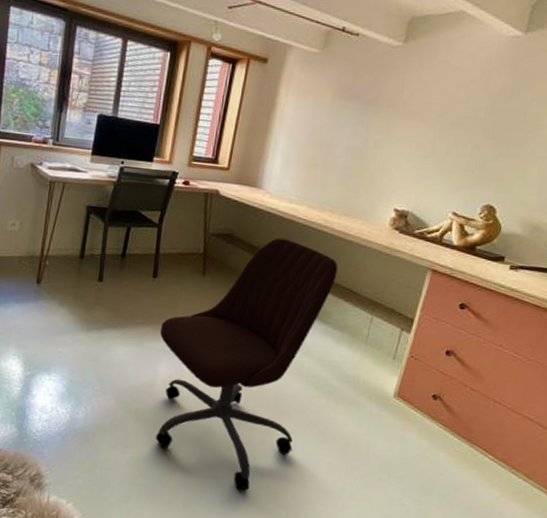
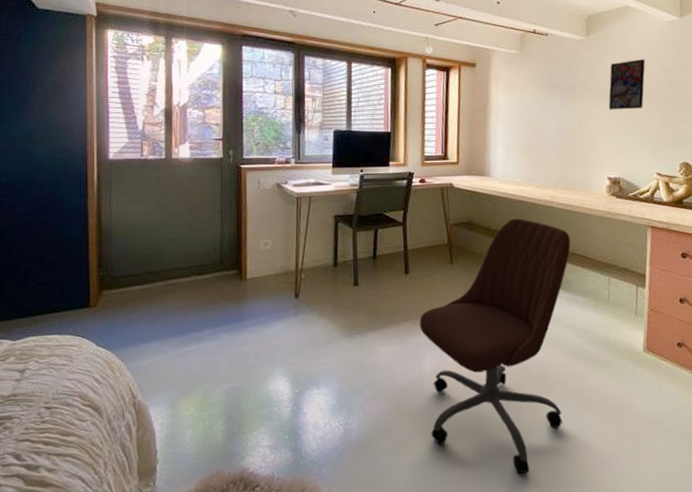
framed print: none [412,77,469,137] -> present [608,58,645,110]

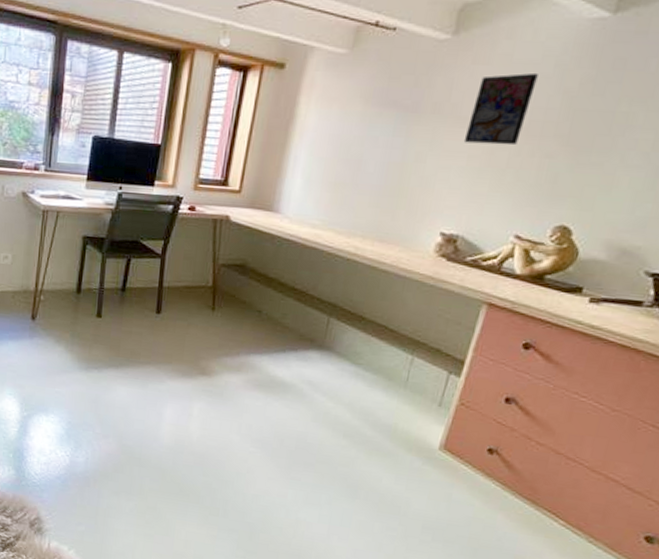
office chair: present [419,218,571,474] -> none [162,268,371,546]

